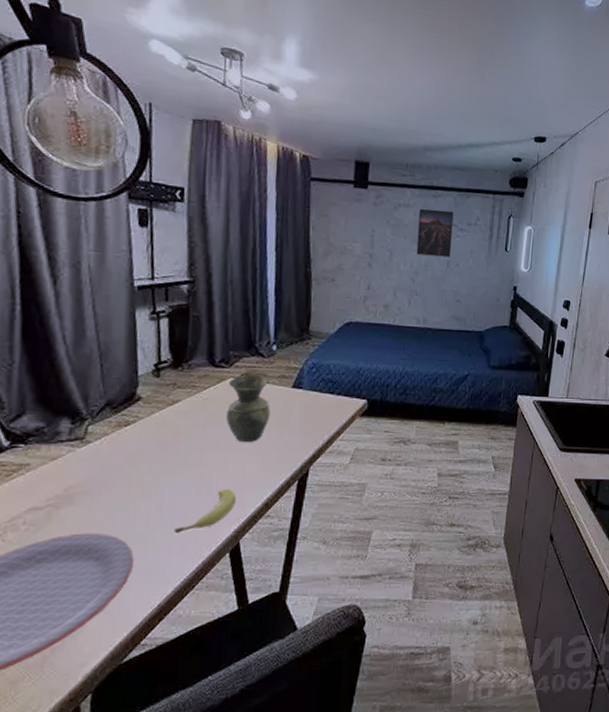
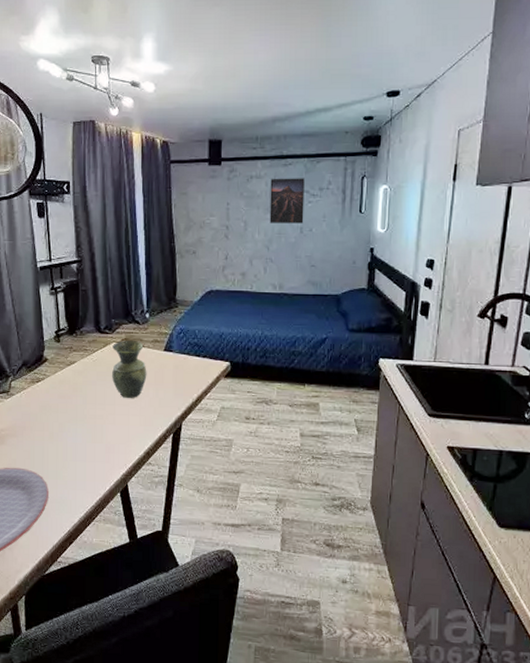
fruit: present [174,488,236,533] -> none [77,437,123,473]

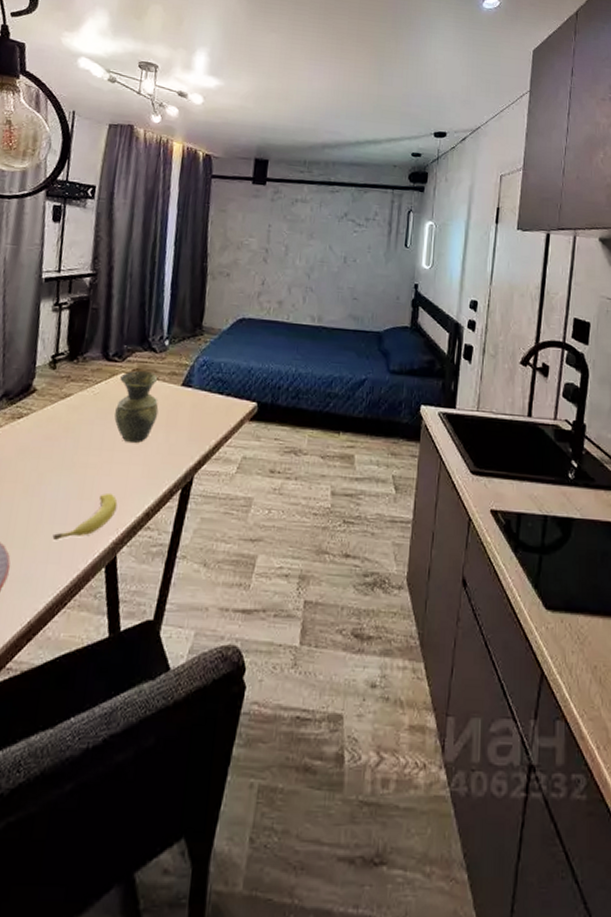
fruit: none [77,437,123,473] -> present [52,492,118,540]
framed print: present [269,178,305,224] -> none [312,204,351,253]

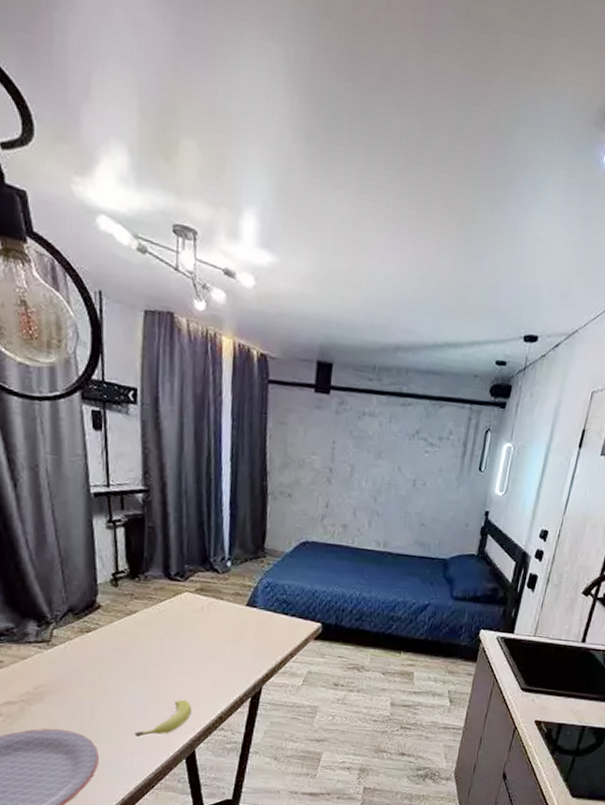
vase: present [114,370,159,443] -> none [182,590,225,657]

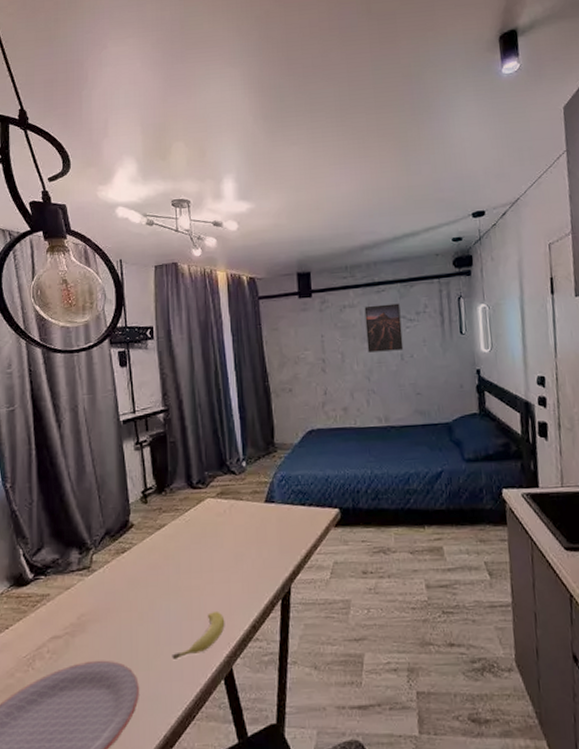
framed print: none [380,419,424,476] -> present [364,303,404,353]

